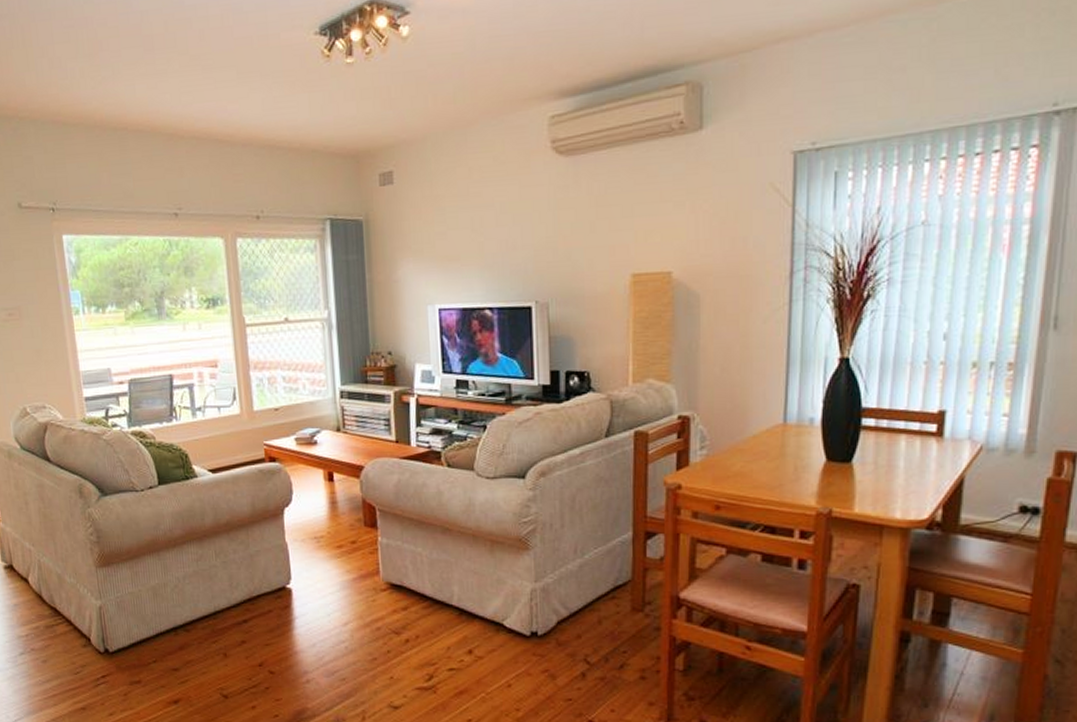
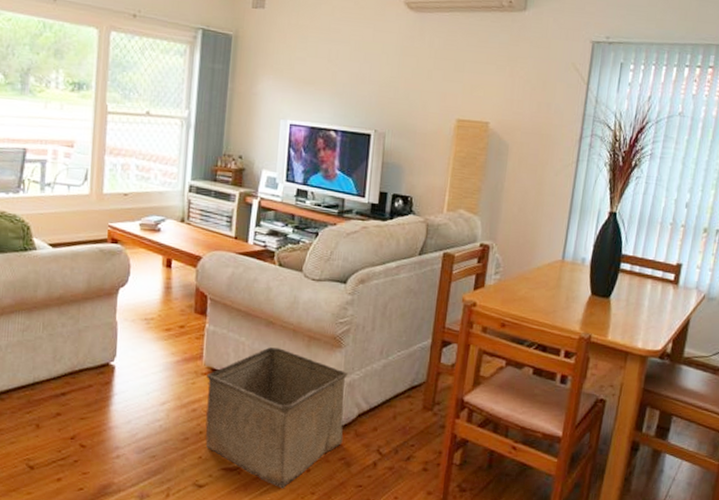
storage bin: none [387,556,544,706] -> present [205,347,348,489]

